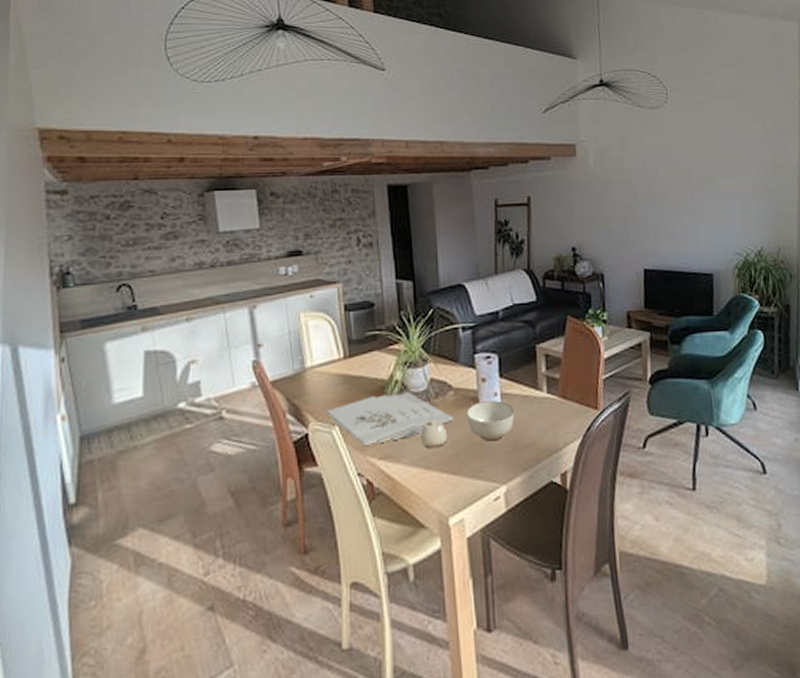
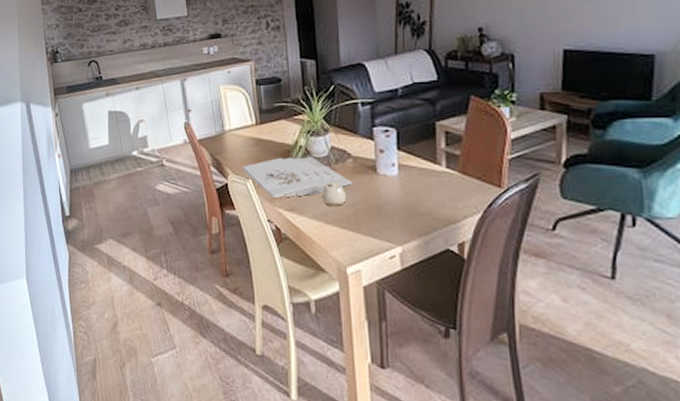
bowl: present [465,400,515,442] -> none [363,170,412,207]

